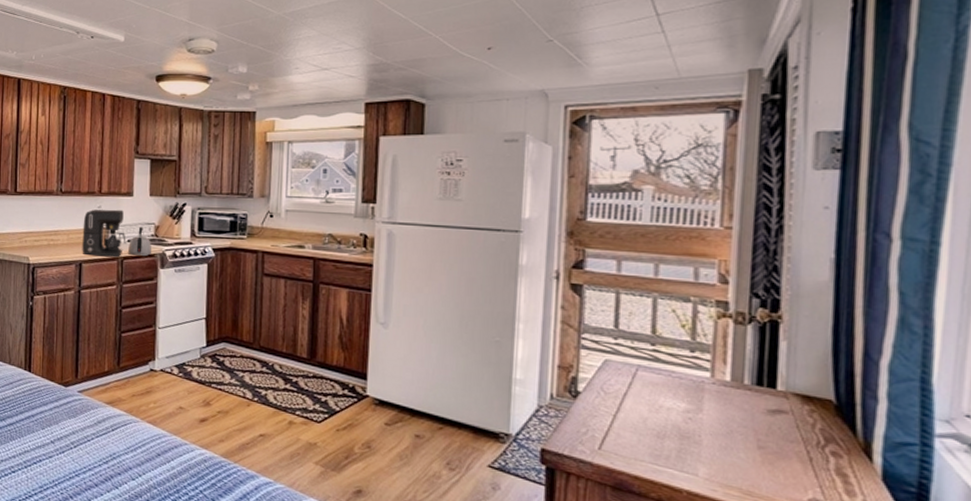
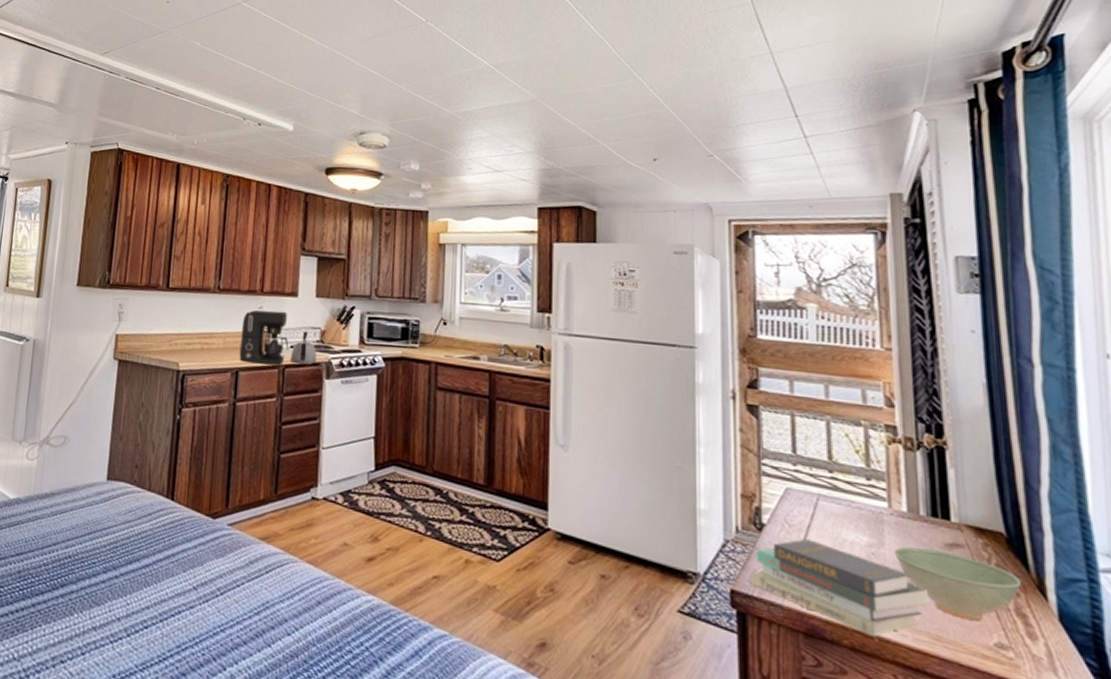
books: none [561,405,745,492] -> present [749,539,929,638]
bowl: none [713,412,847,479] -> present [895,547,1022,621]

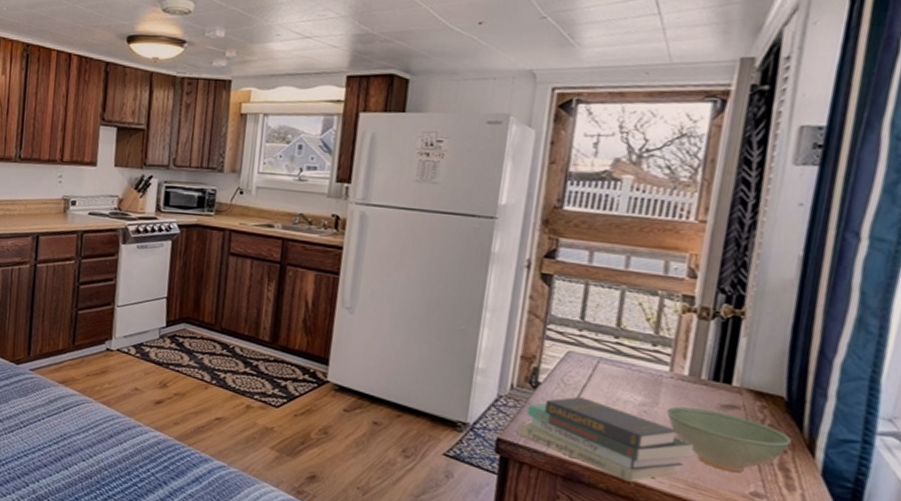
coffee maker: present [239,310,289,366] -> none [40,179,88,231]
kettle: present [289,331,317,365] -> none [88,199,115,231]

